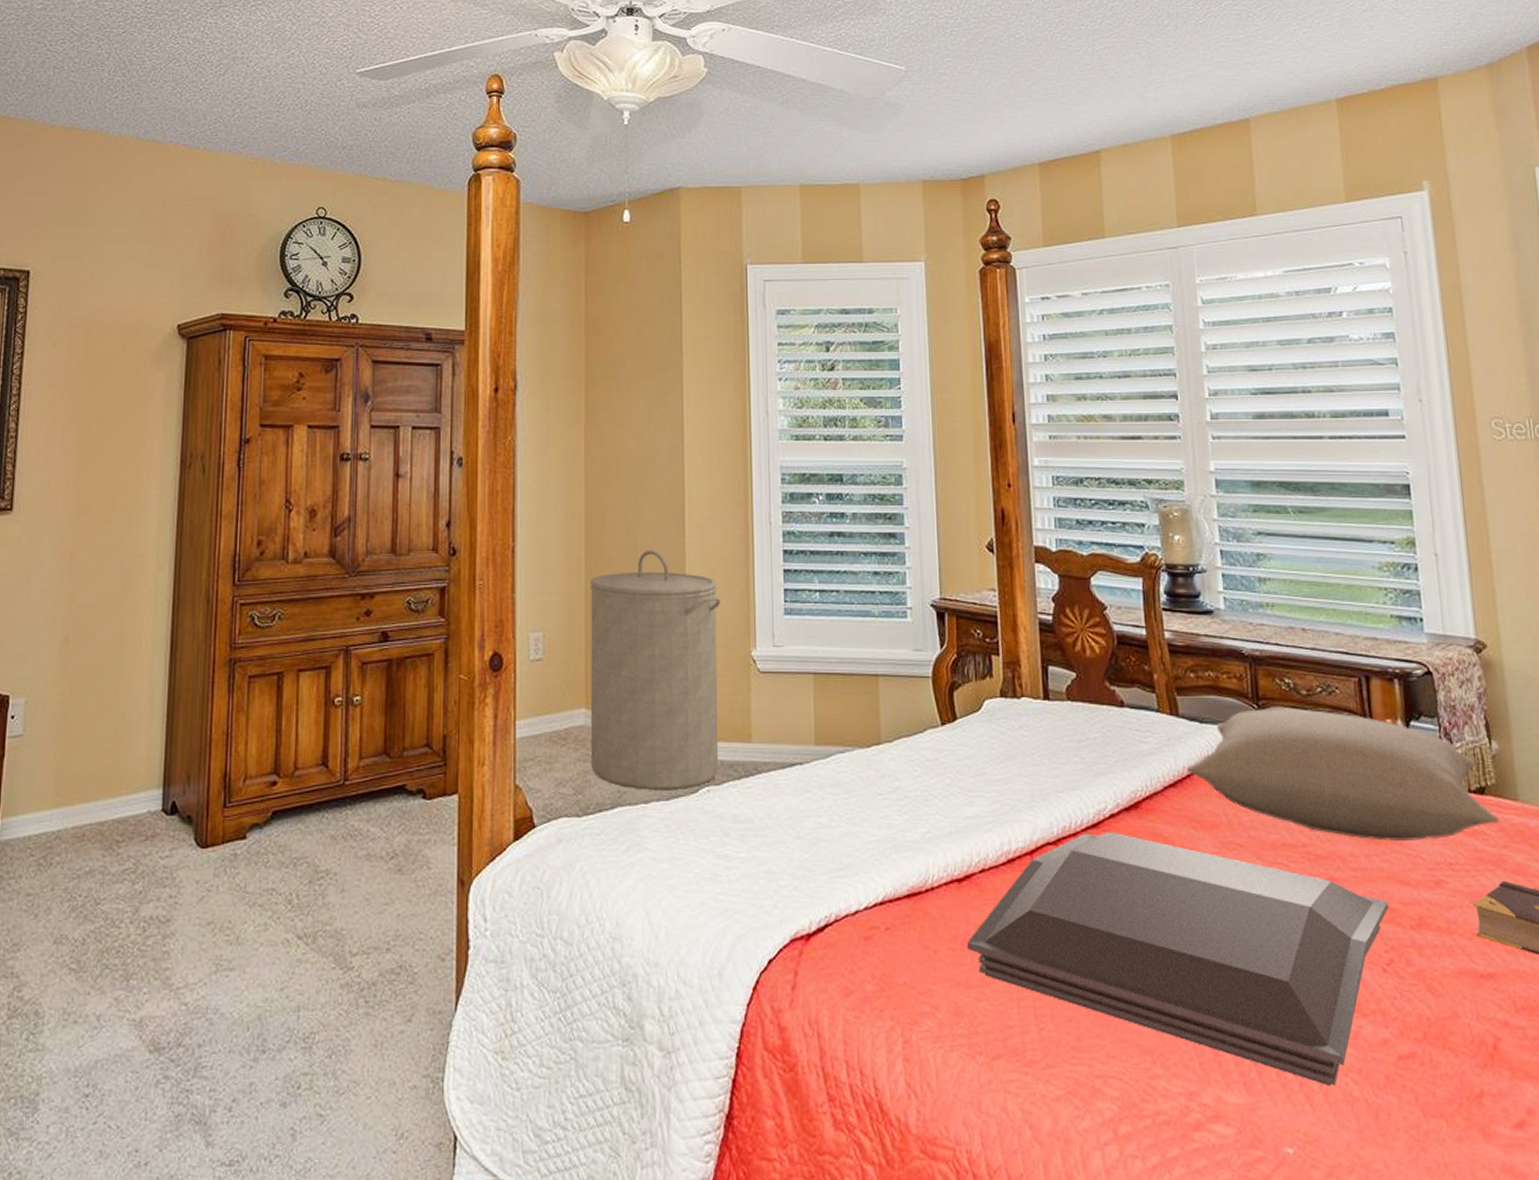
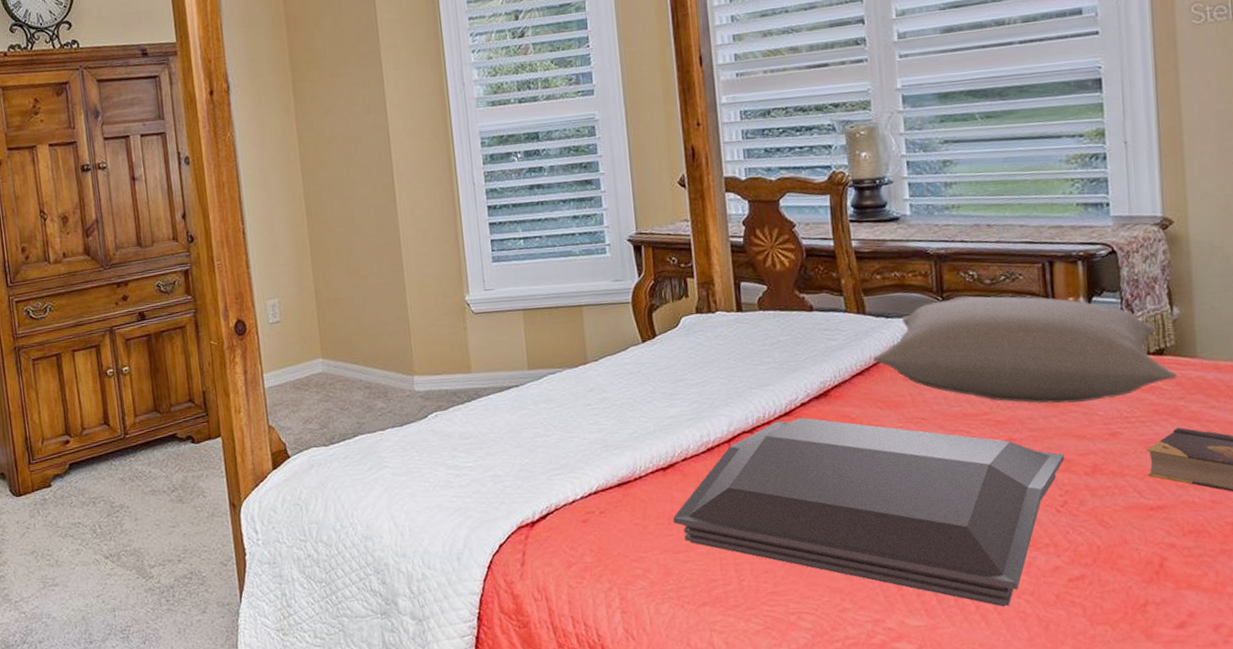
laundry hamper: present [590,550,720,790] -> none [314,218,444,420]

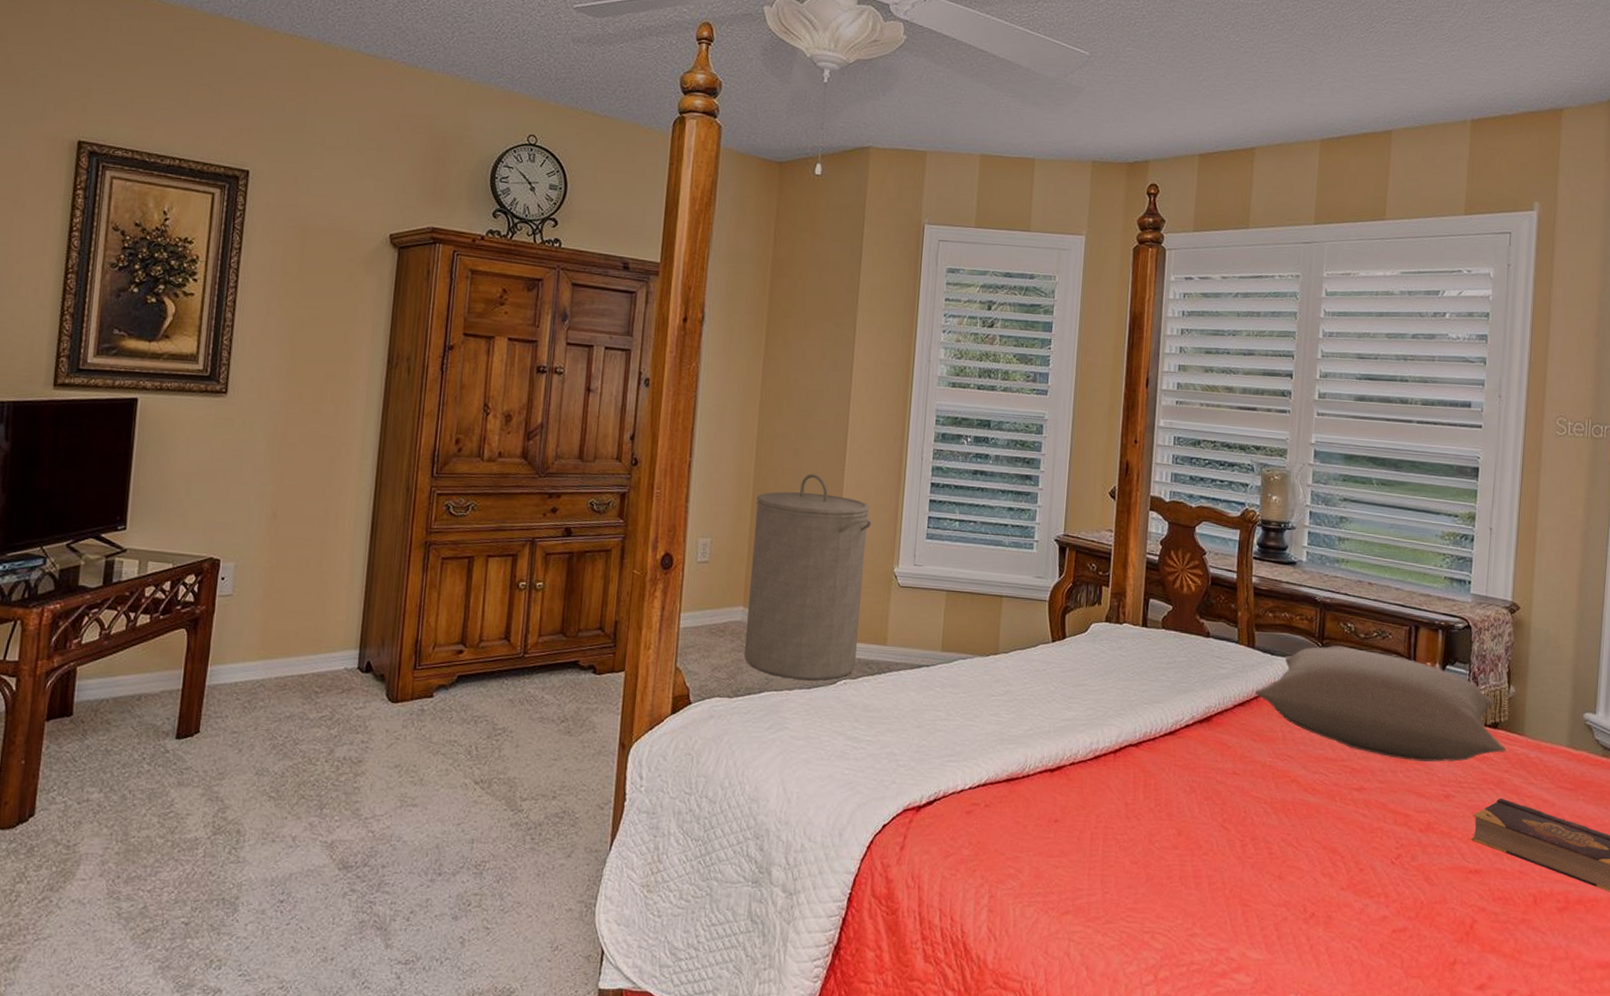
laundry hamper: none [314,218,444,420] -> present [743,474,871,681]
serving tray: present [673,417,1064,607] -> none [1052,739,1404,950]

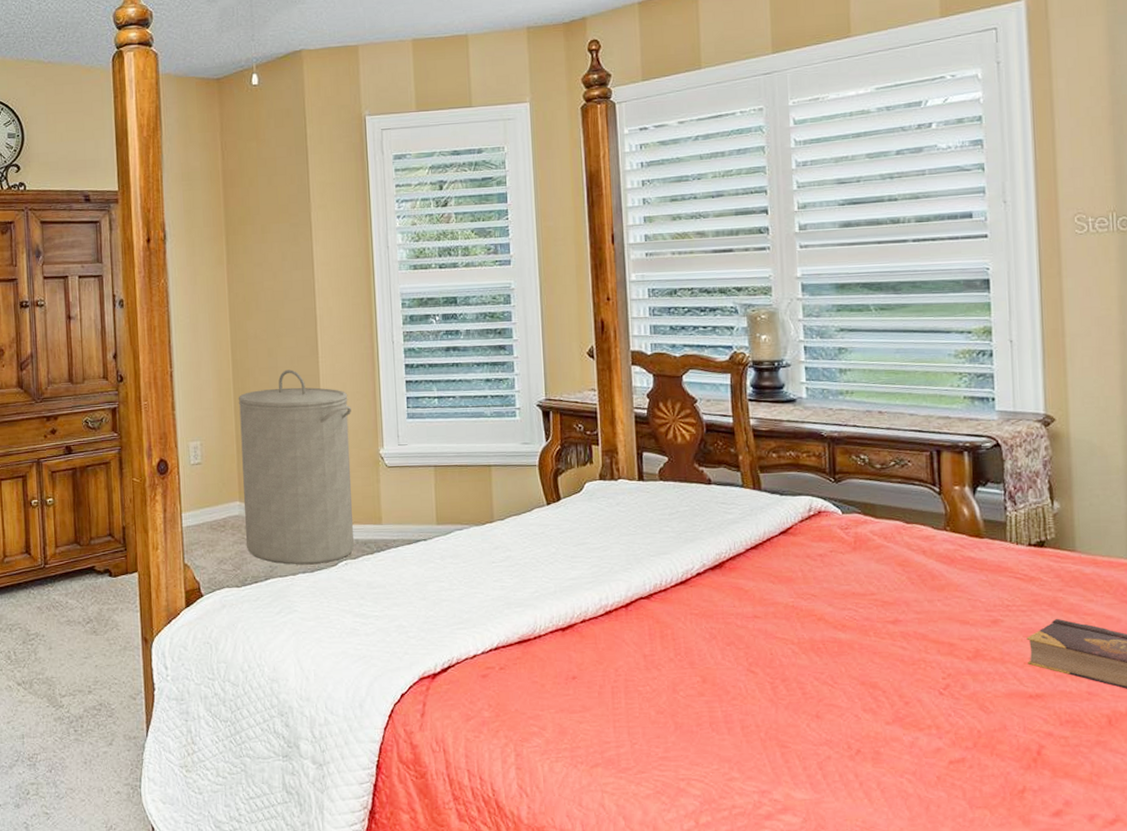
pillow: present [1255,647,1506,762] -> none [768,479,1057,589]

